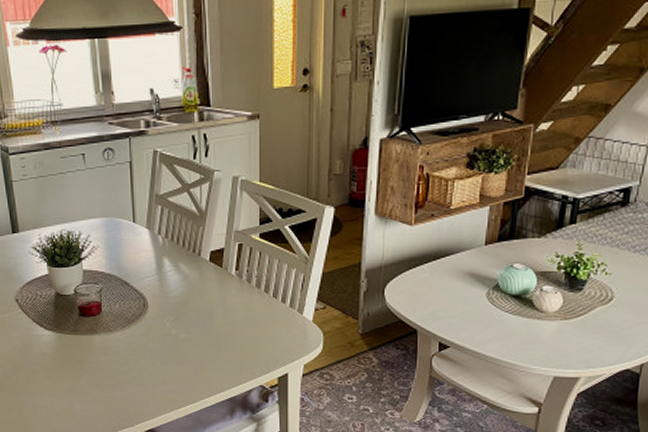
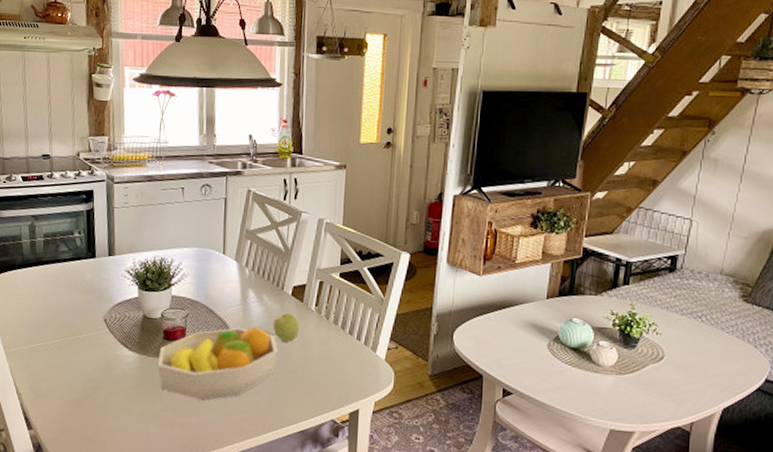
fruit bowl: none [75,295,199,374] -> present [157,326,278,400]
apple: none [192,279,220,310] -> present [272,312,299,342]

